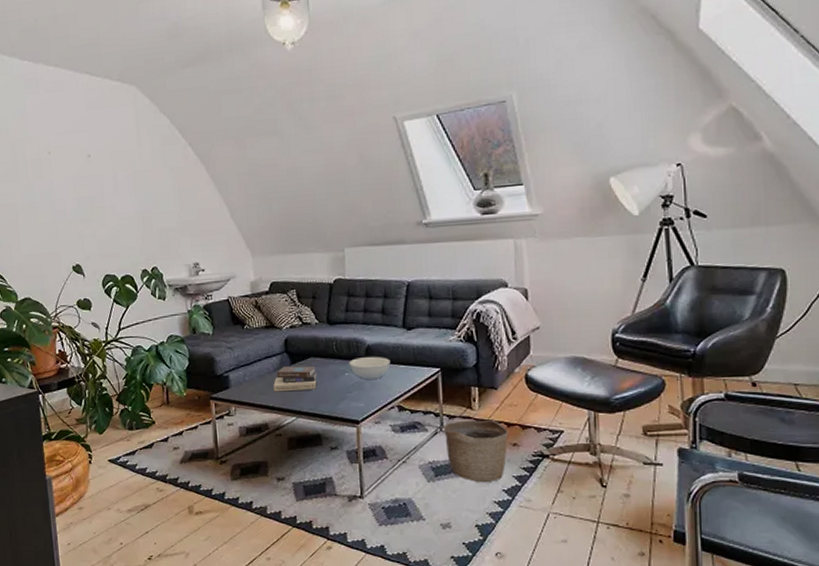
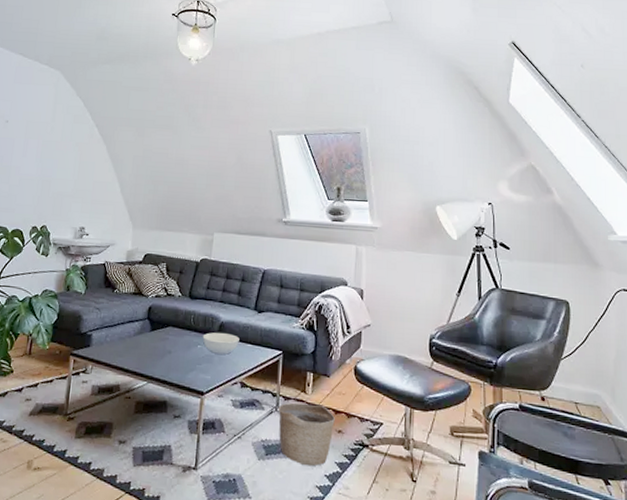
books: present [273,365,317,392] -> none [130,332,173,358]

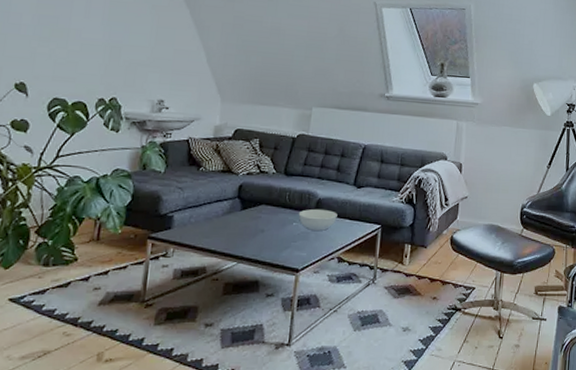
basket: present [278,402,335,467] -> none [375,274,431,333]

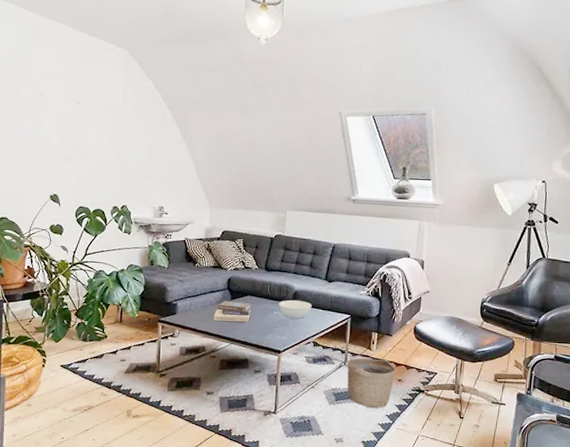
books: none [218,211,266,237] -> present [213,301,251,322]
basket: none [375,274,431,333] -> present [346,358,396,409]

